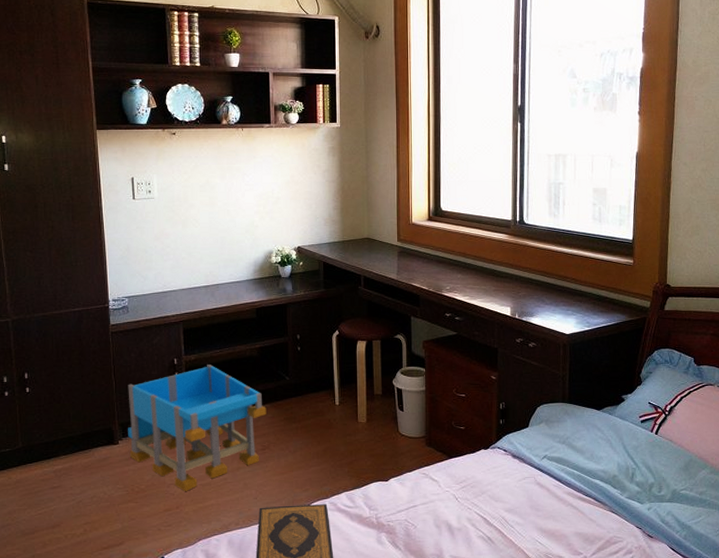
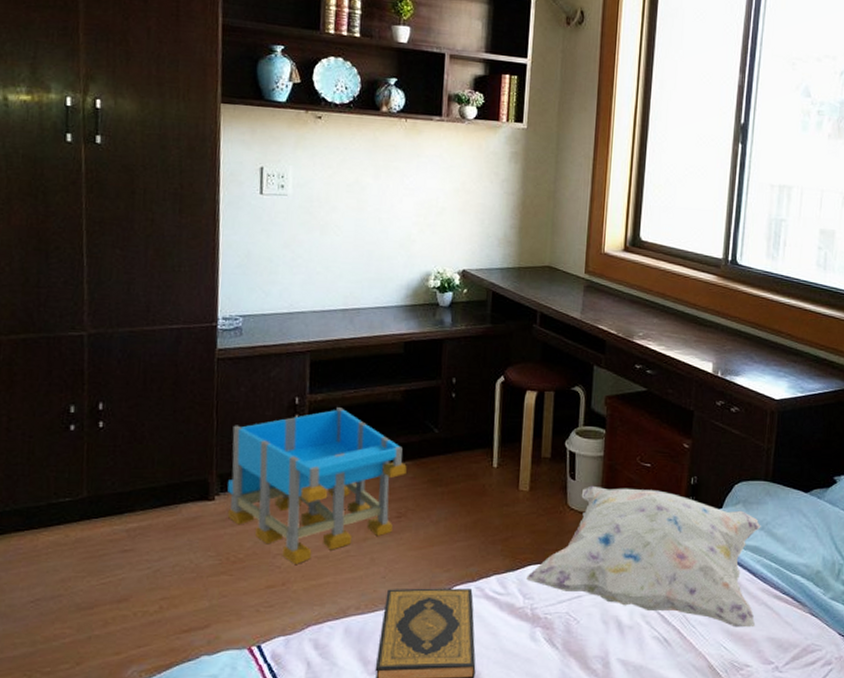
decorative pillow: none [369,415,565,526] -> present [525,485,761,628]

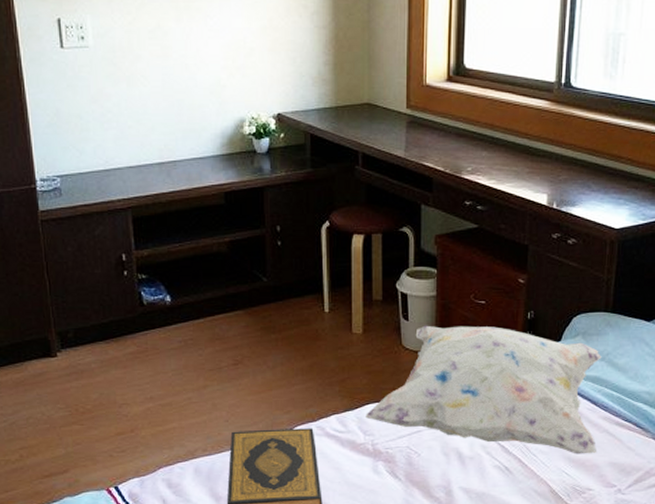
storage bin: present [227,407,407,564] -> none [65,262,239,412]

